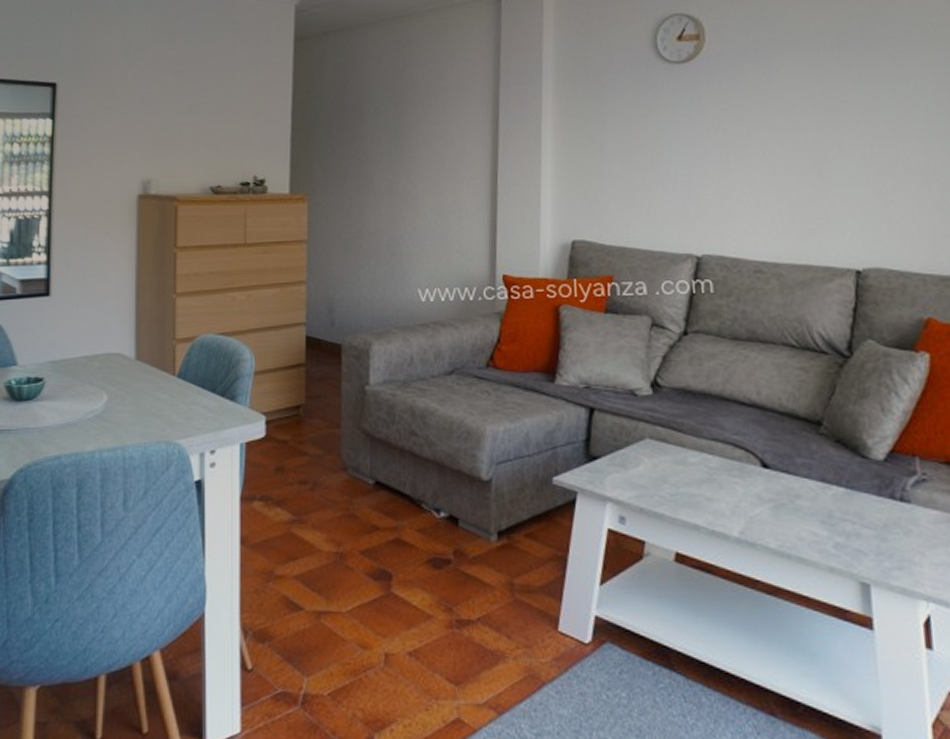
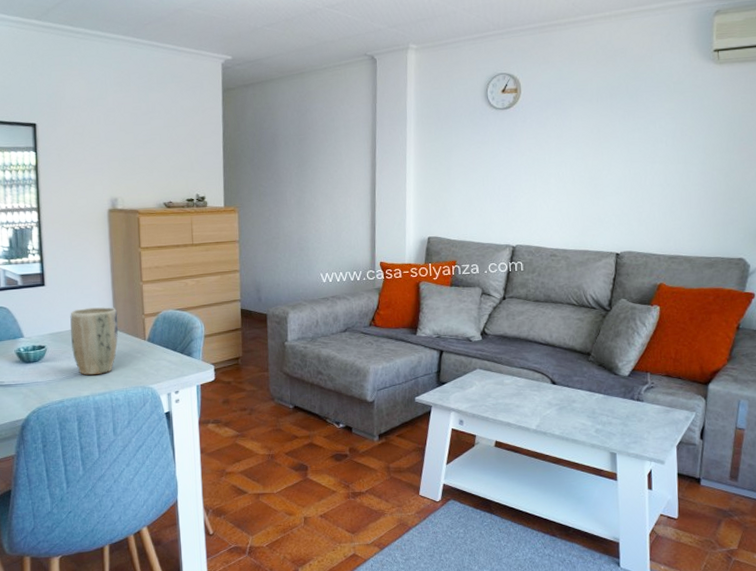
plant pot: none [76,326,141,423] -> present [70,306,118,376]

